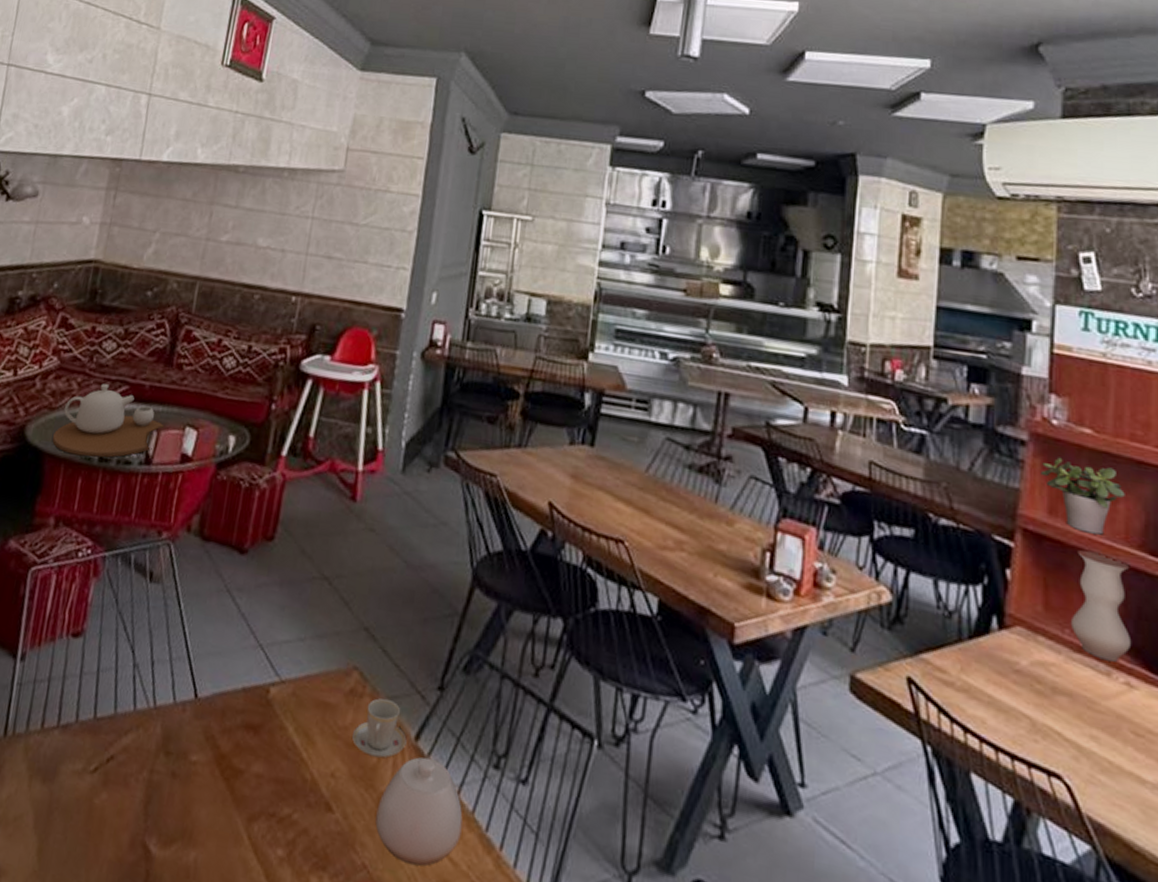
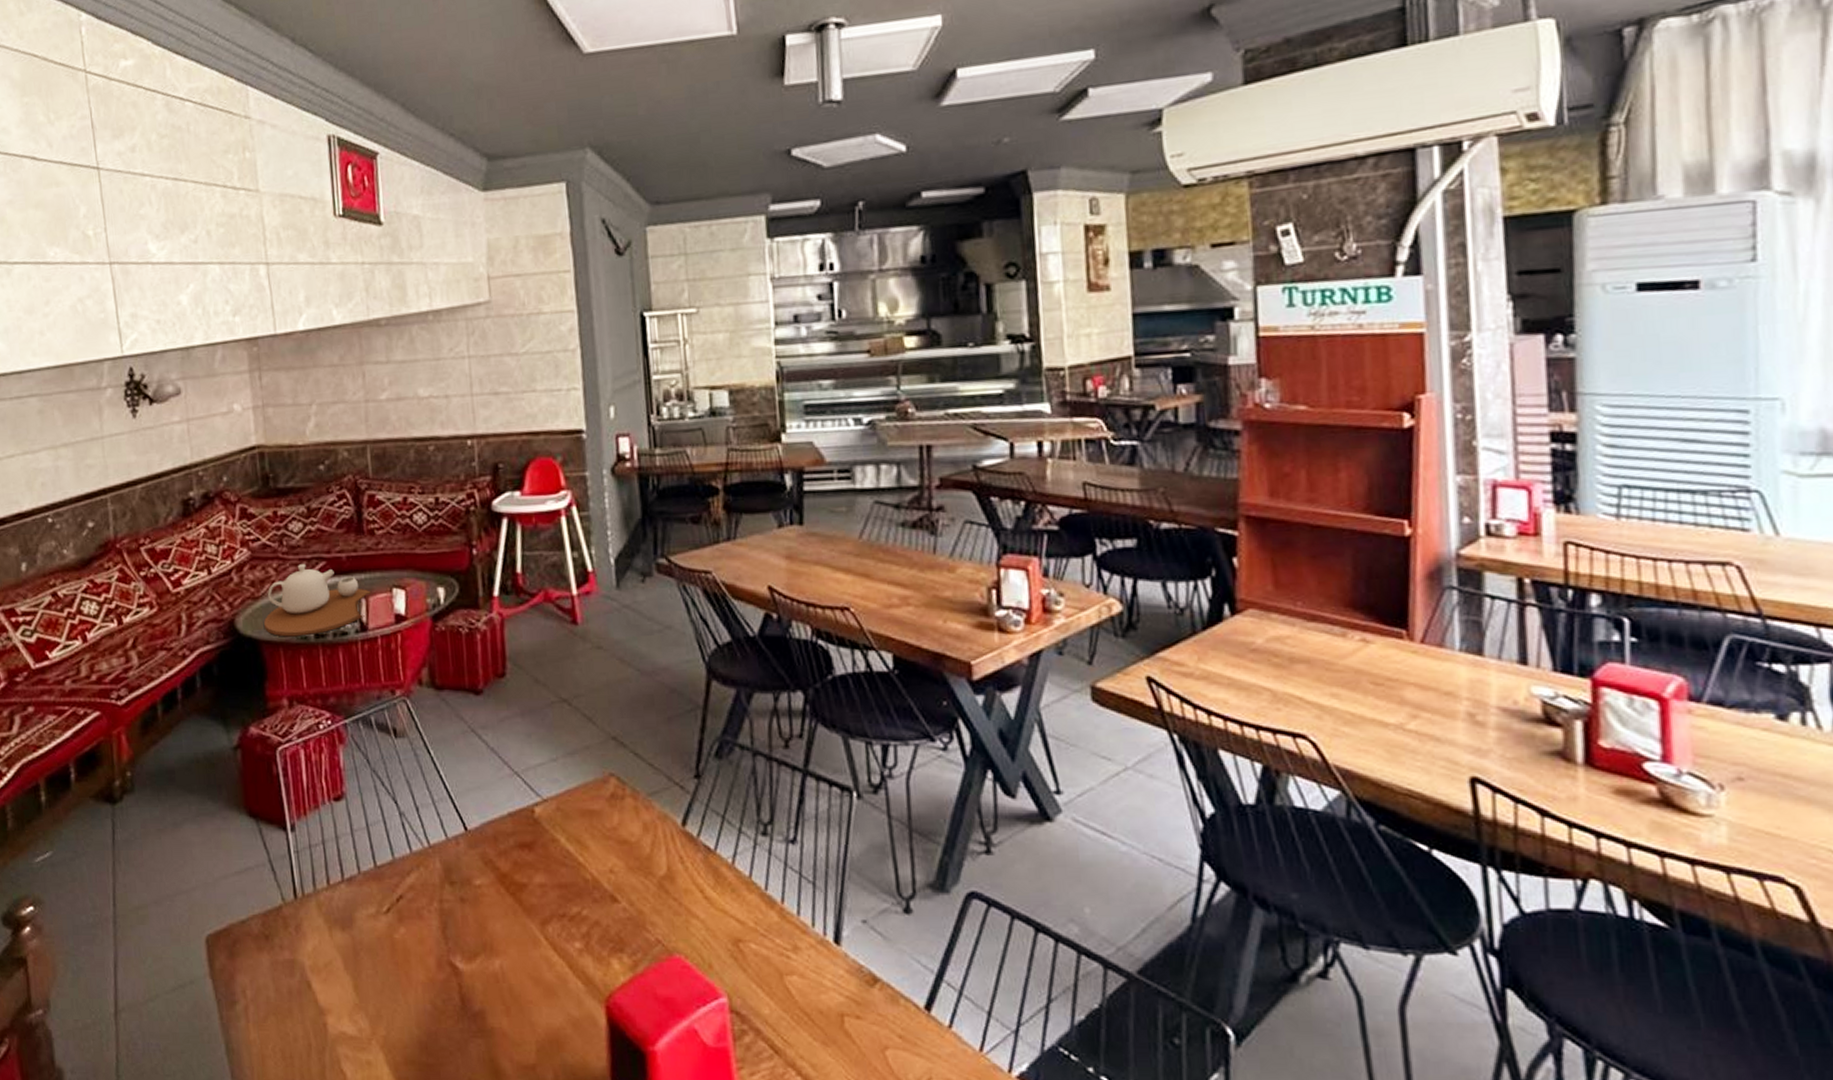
teacup: present [352,698,407,758] -> none [622,795,675,848]
sugar bowl: present [375,757,463,866] -> none [659,838,743,931]
potted plant: present [1040,457,1125,535] -> none [1258,439,1346,507]
vase: present [1072,549,1130,662] -> none [1302,523,1363,623]

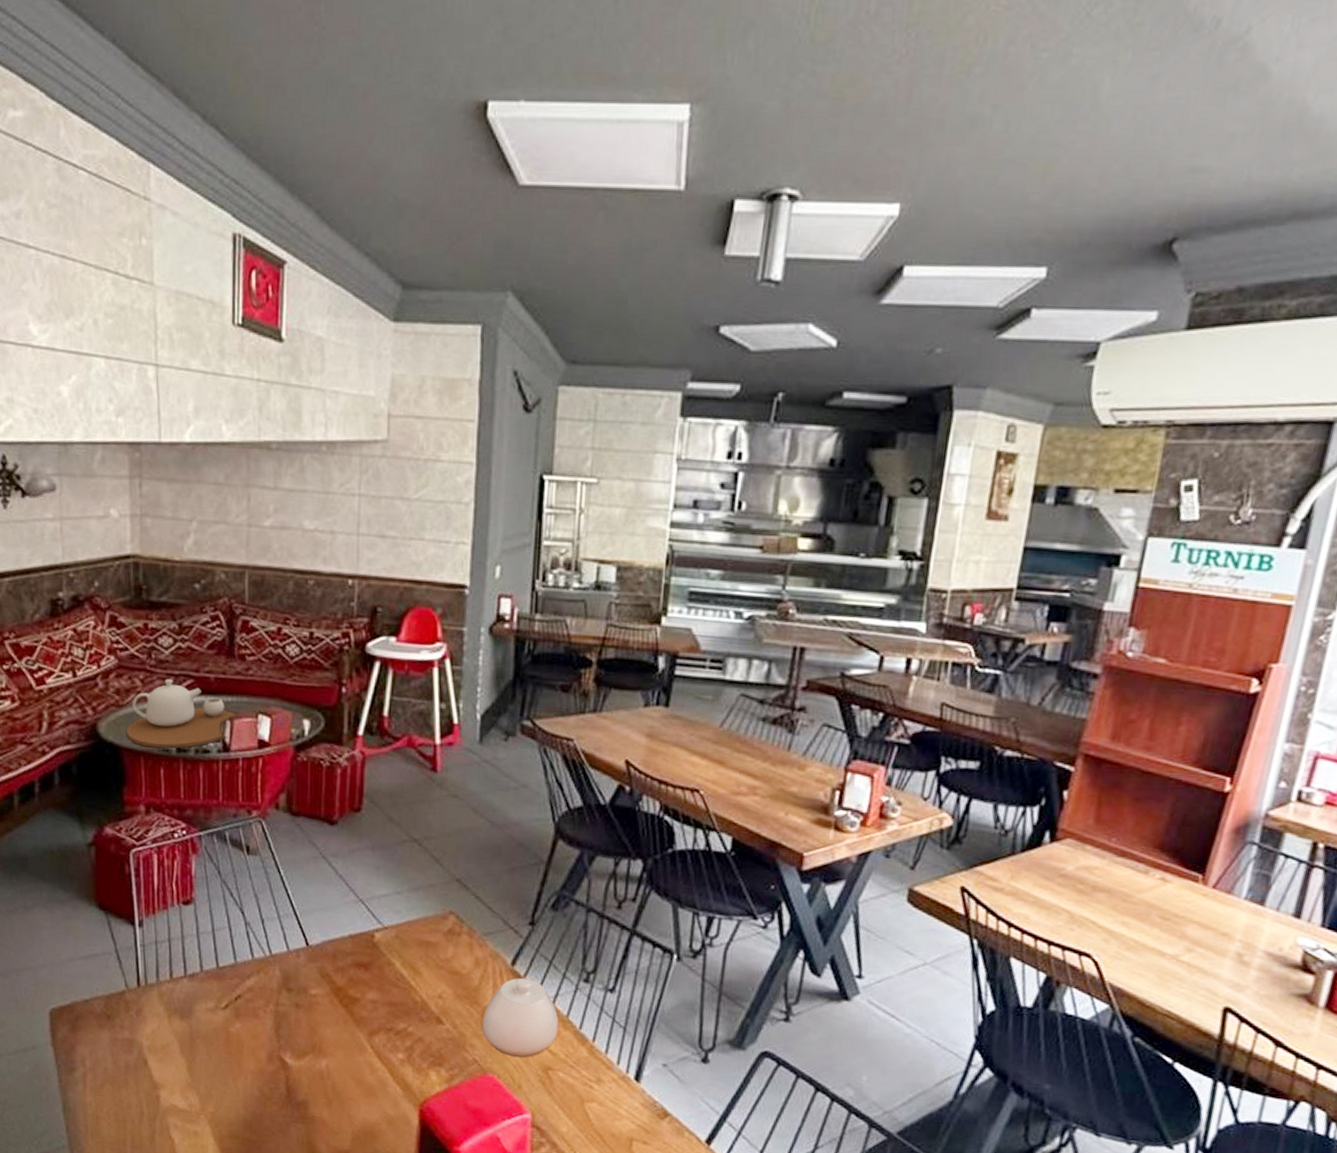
sugar bowl: none [659,838,743,931] -> present [482,977,559,1058]

